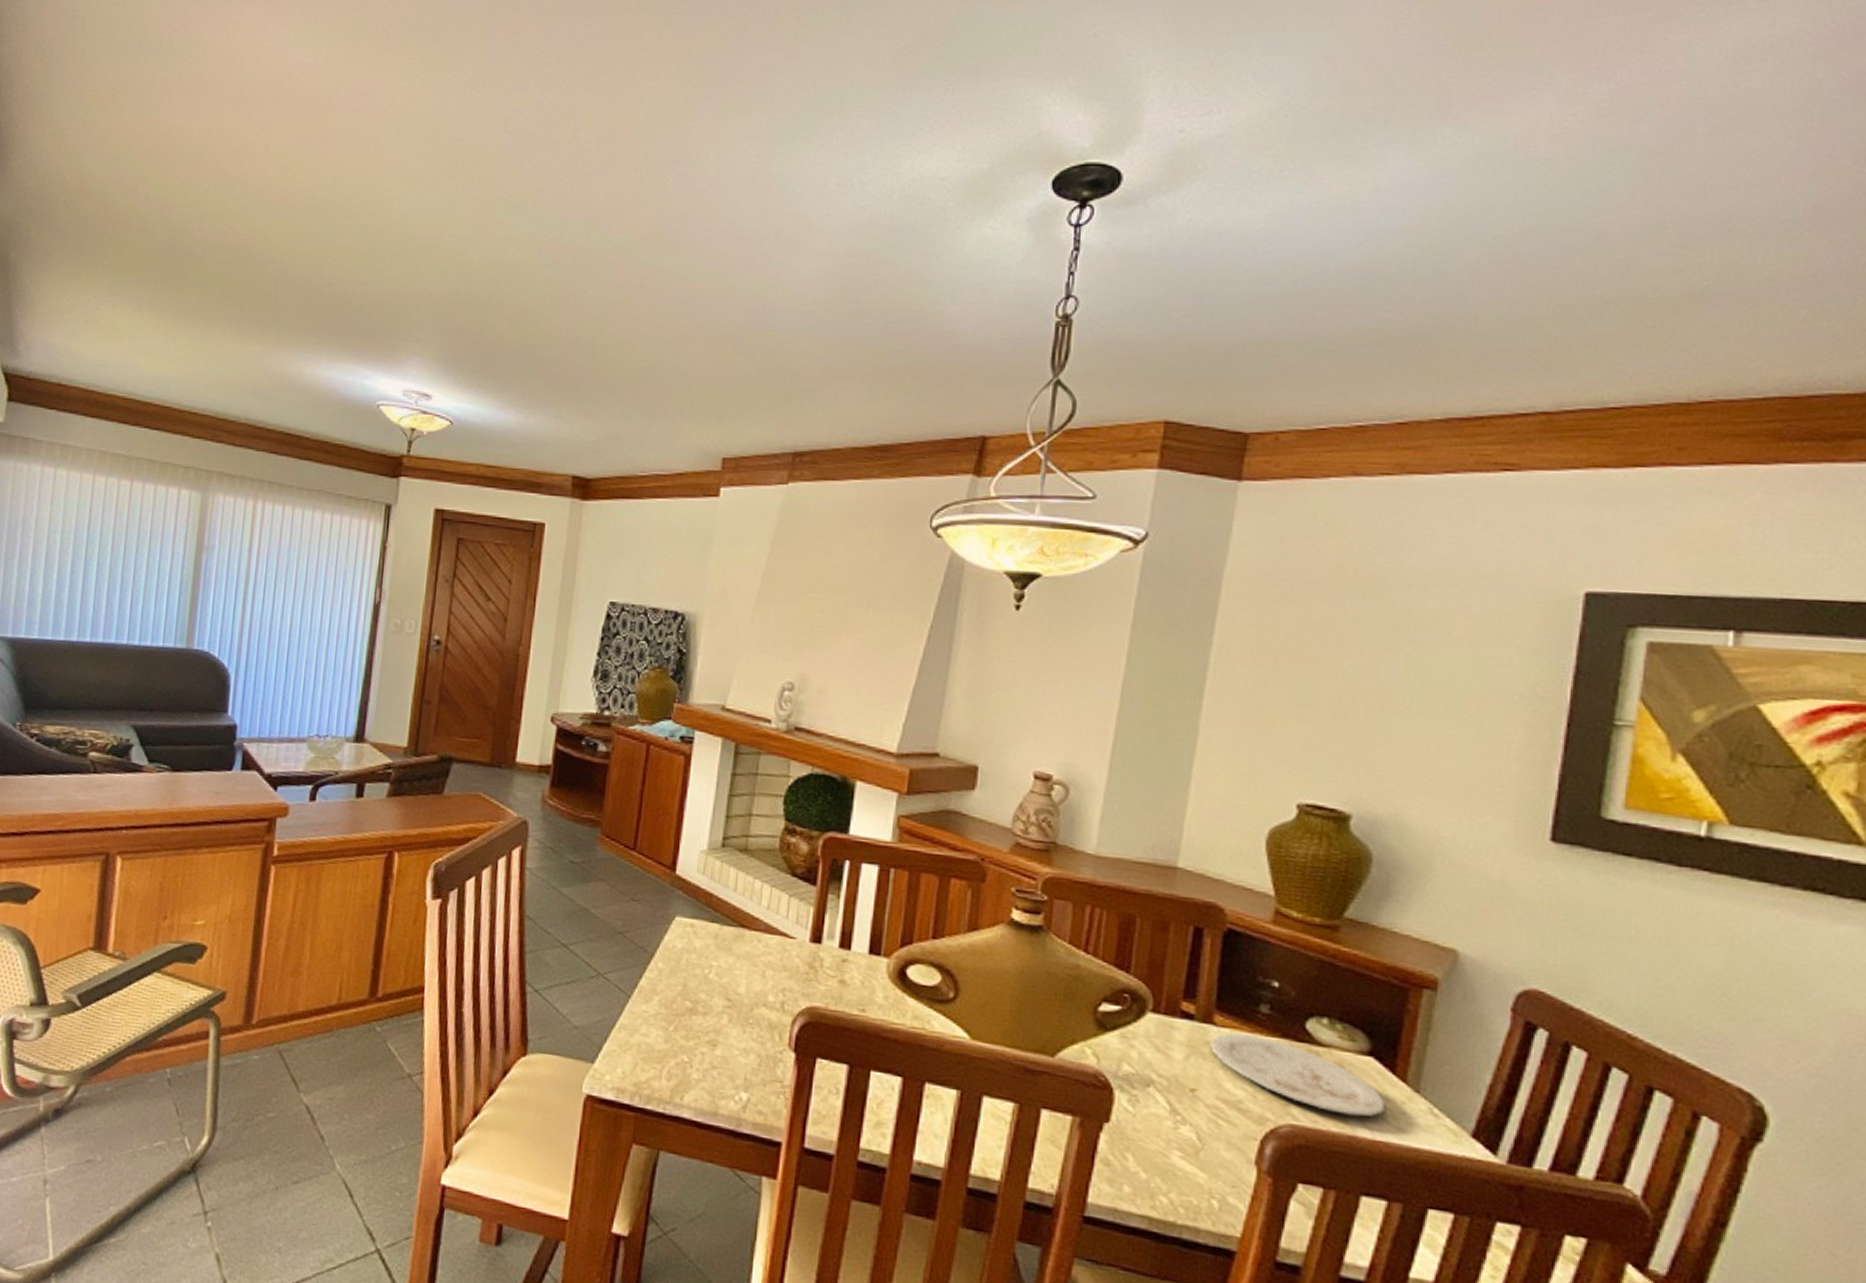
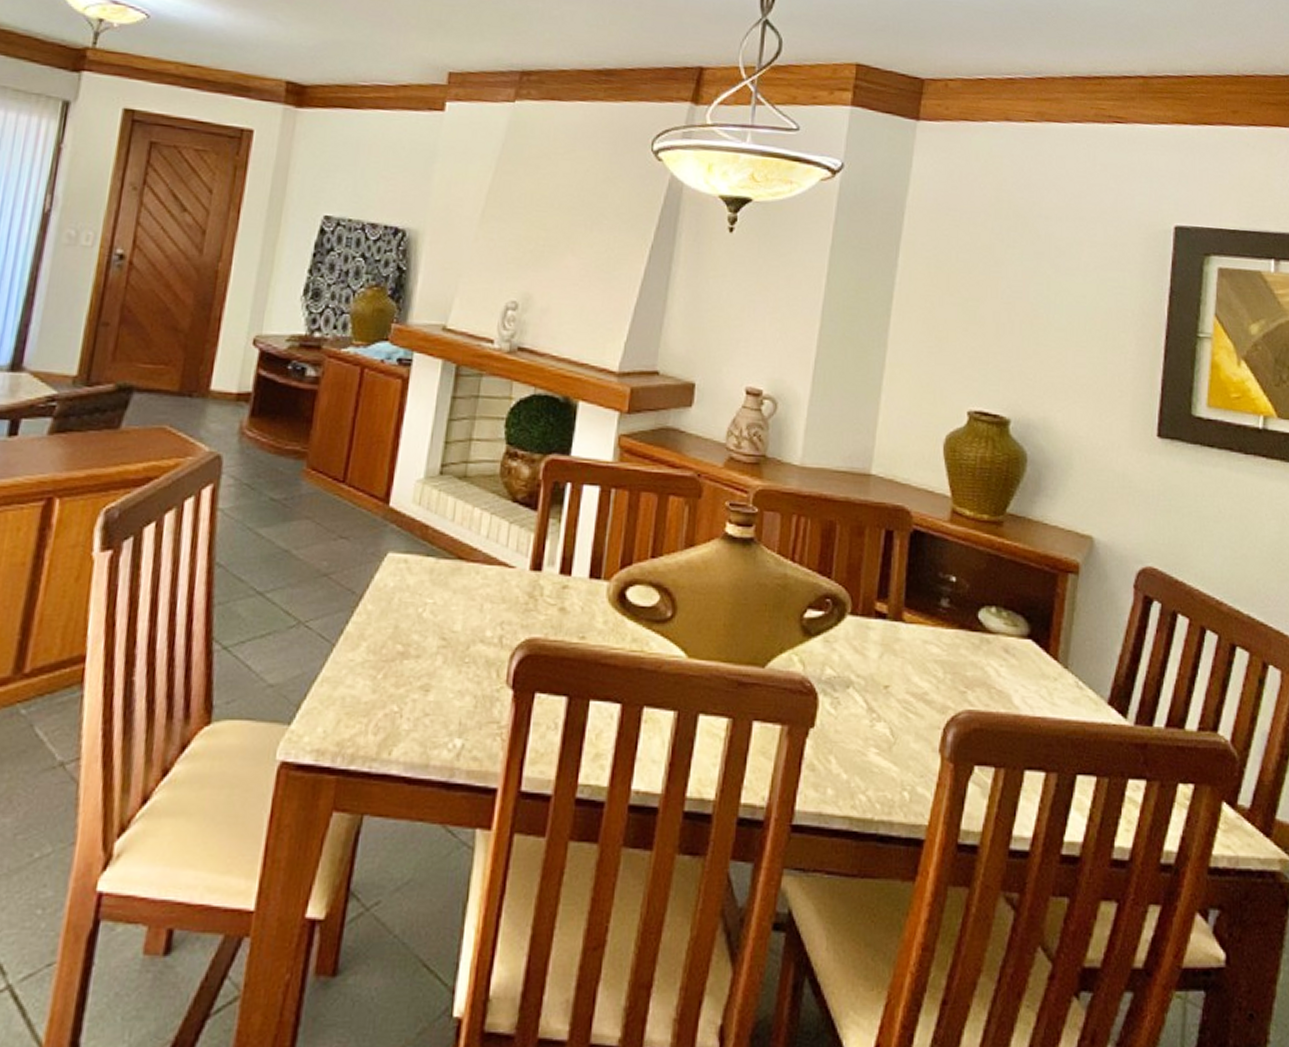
plate: present [1211,1033,1386,1117] -> none [901,629,1042,696]

